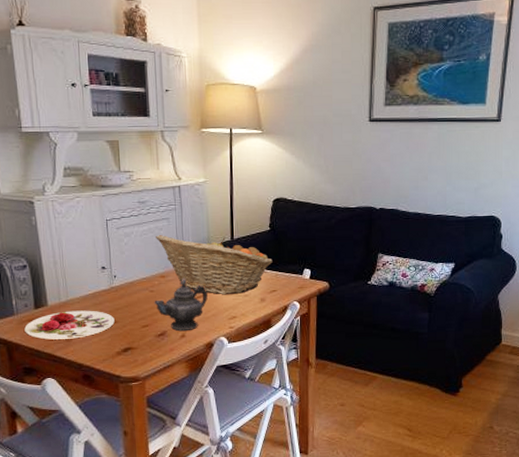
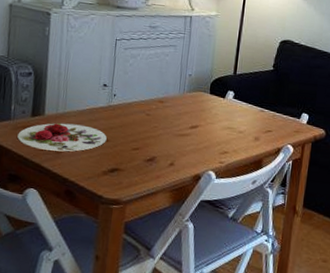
teapot: present [154,278,208,332] -> none [148,105,203,160]
fruit basket: present [156,235,273,295] -> none [160,60,272,129]

